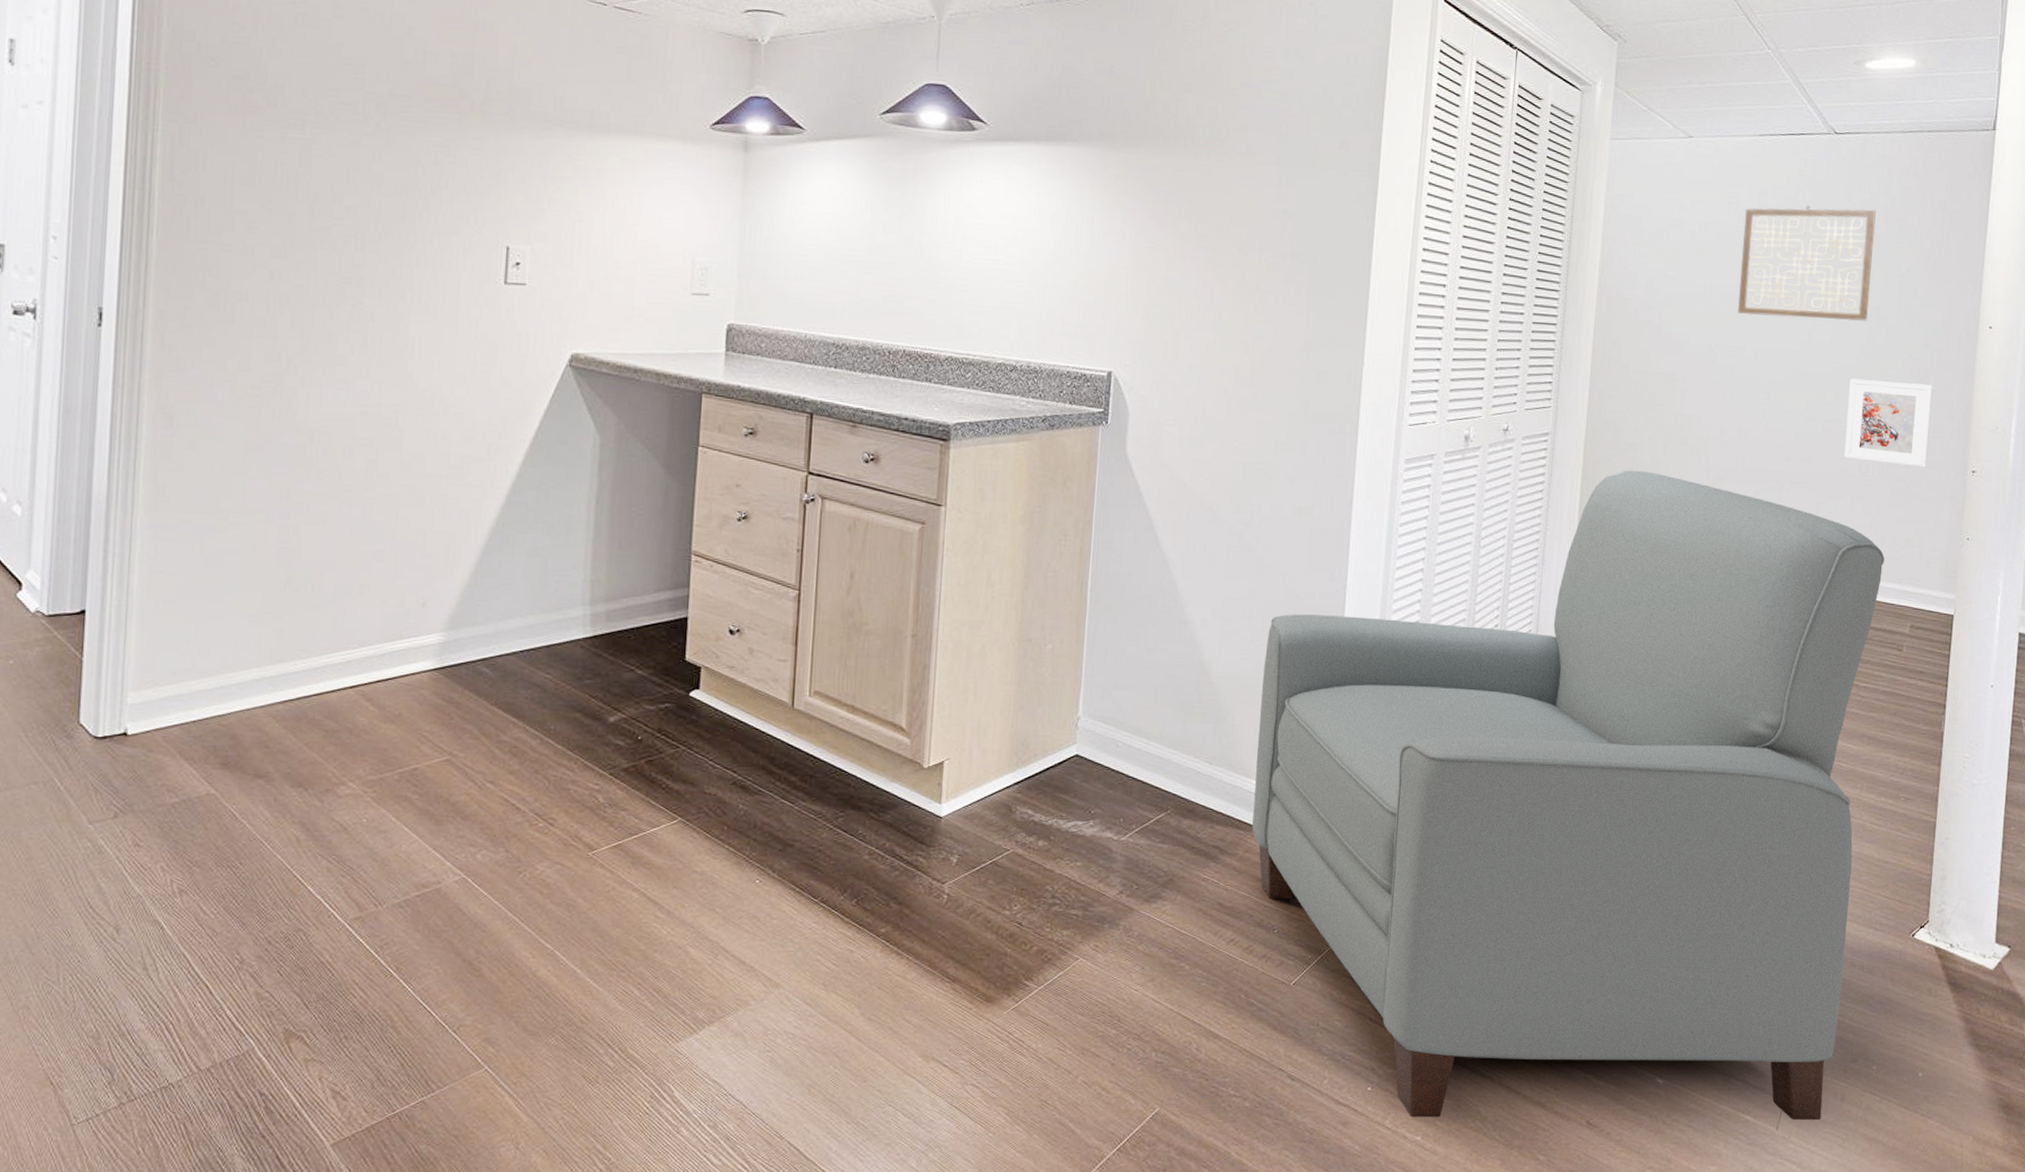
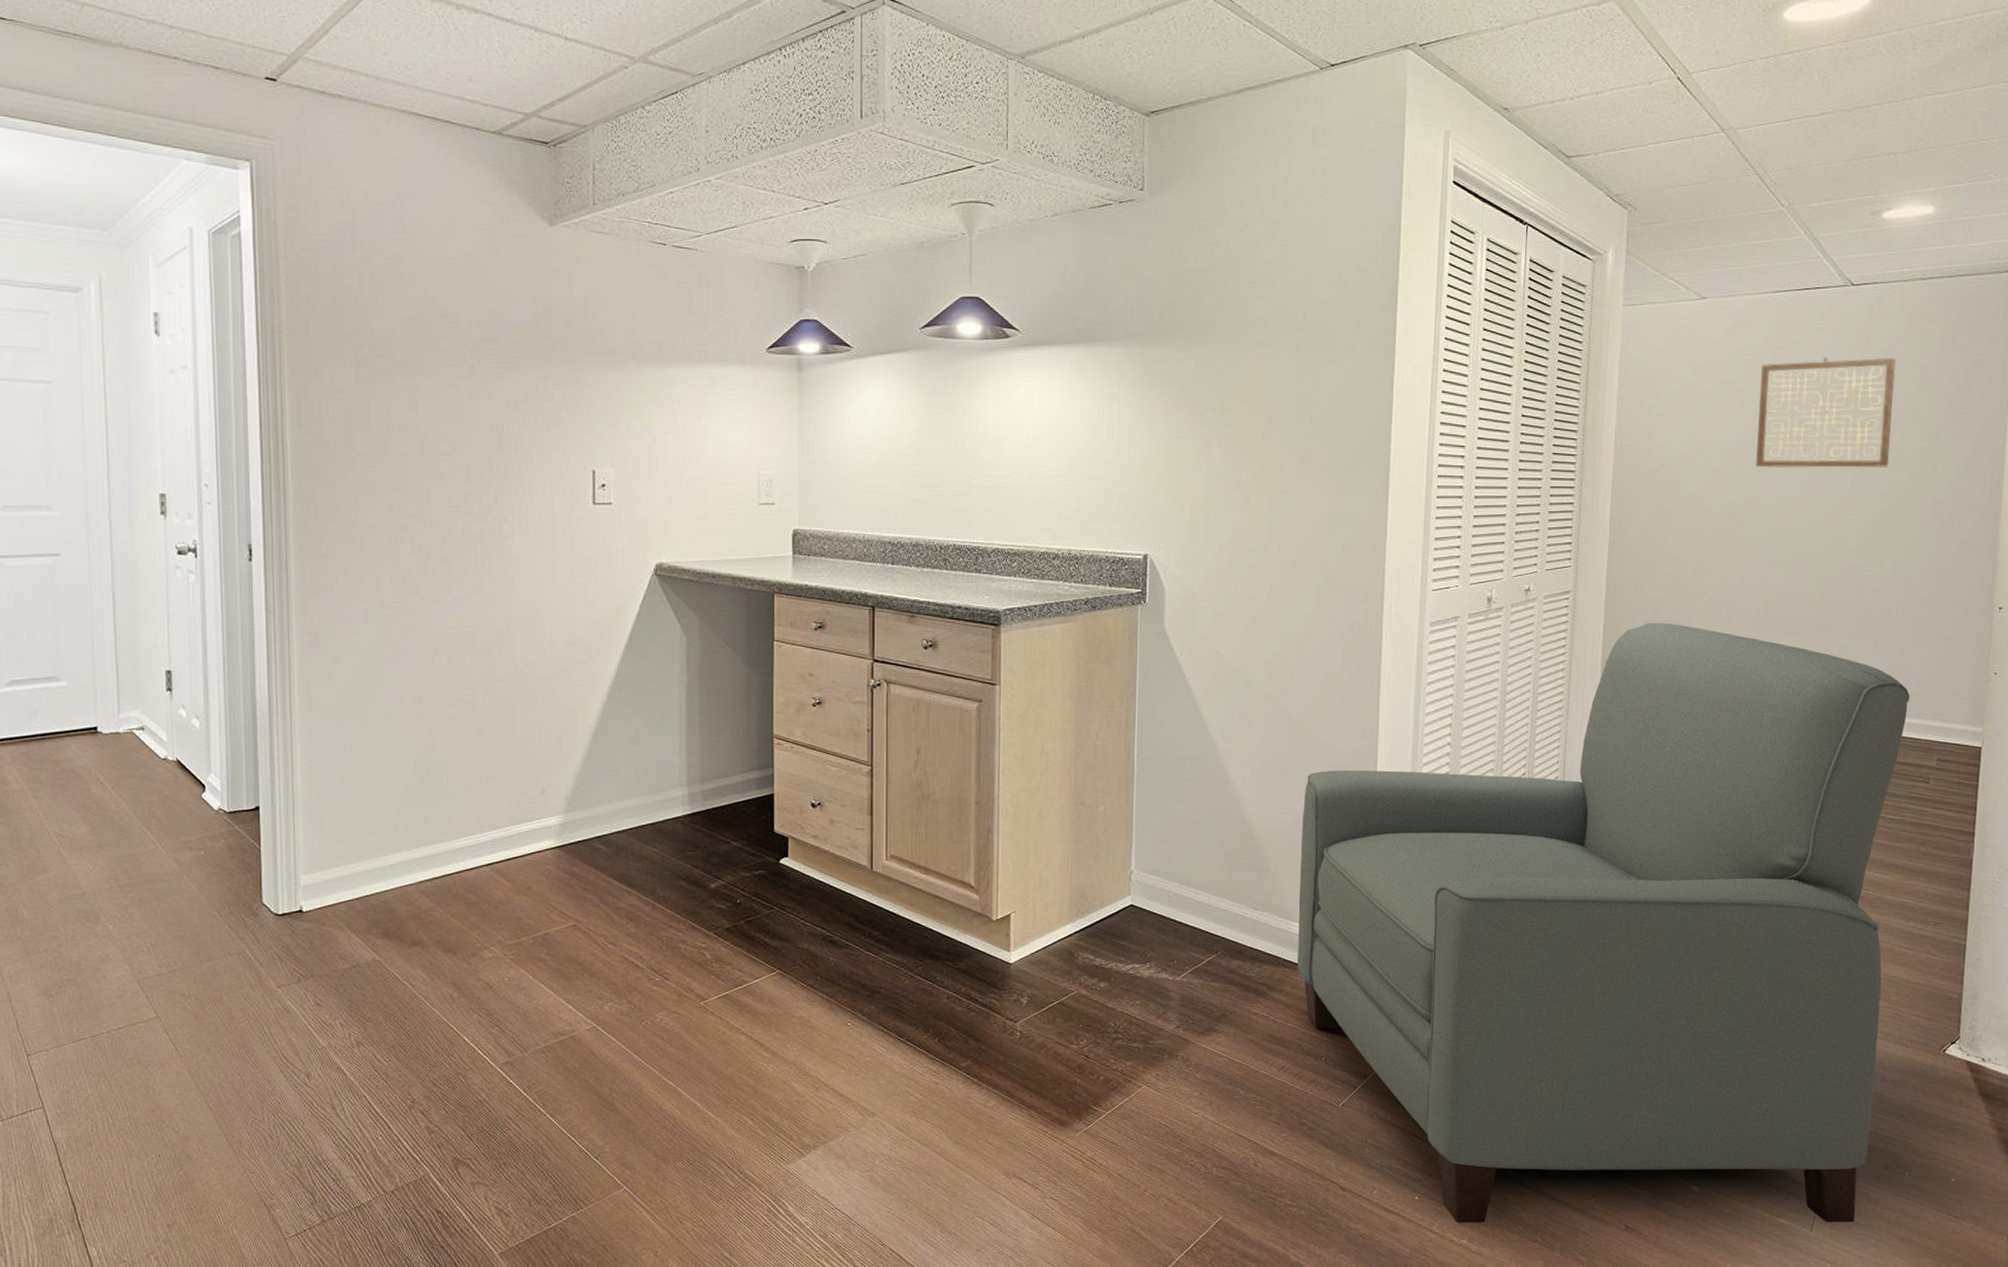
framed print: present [1844,378,1932,468] -> none [1866,523,1957,607]

